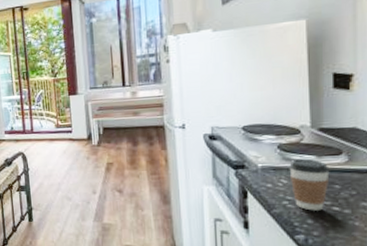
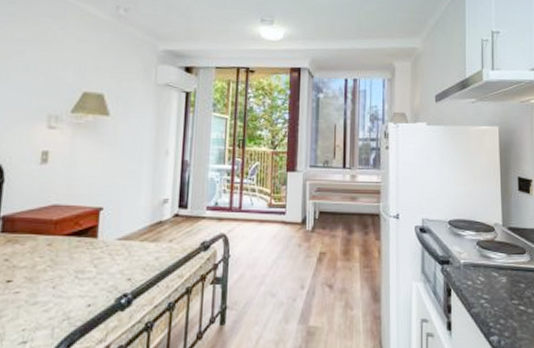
coffee cup: present [289,158,330,211] -> none [486,256,517,310]

